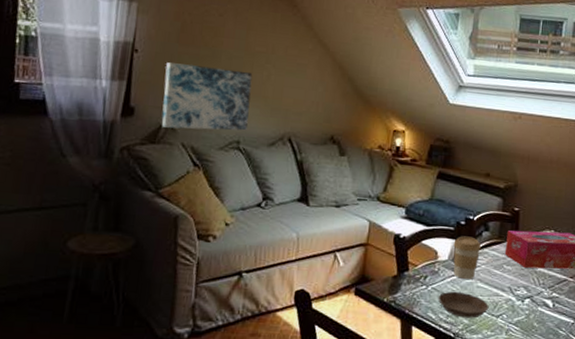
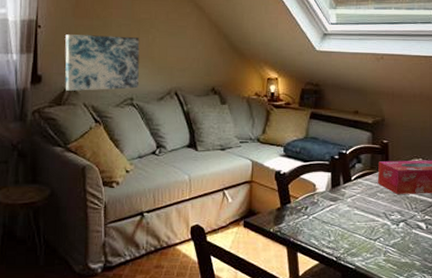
saucer: present [438,291,489,318] -> none [319,219,367,243]
coffee cup: present [453,236,482,279] -> none [330,169,356,207]

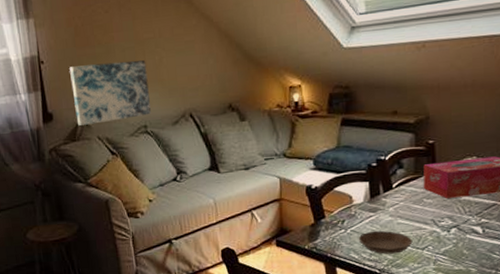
saucer: none [319,219,367,243] -> present [358,230,413,254]

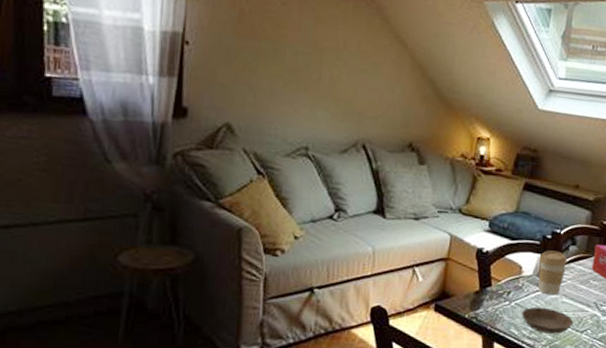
wall art: present [69,60,152,126] -> none [219,57,322,136]
coffee cup: none [367,176,398,218] -> present [538,250,568,295]

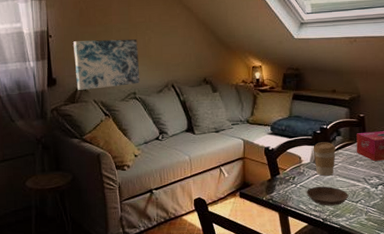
wall art: none [219,57,322,136] -> present [73,39,141,90]

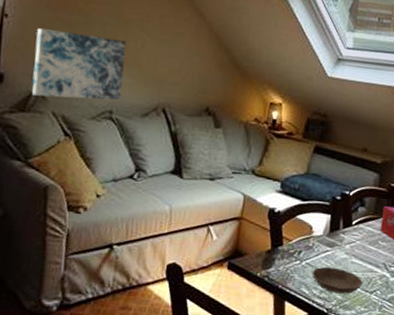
coffee cup: present [313,142,337,176] -> none [328,211,357,255]

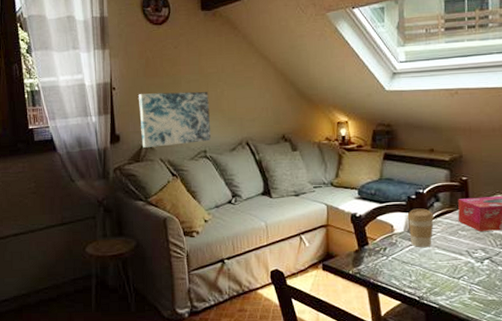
saucer: present [311,266,363,294] -> none [399,259,449,282]
coffee cup: none [328,211,357,255] -> present [407,208,435,247]

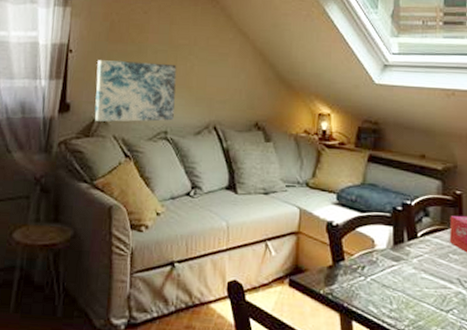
coffee cup: present [407,208,435,247] -> none [391,222,423,270]

